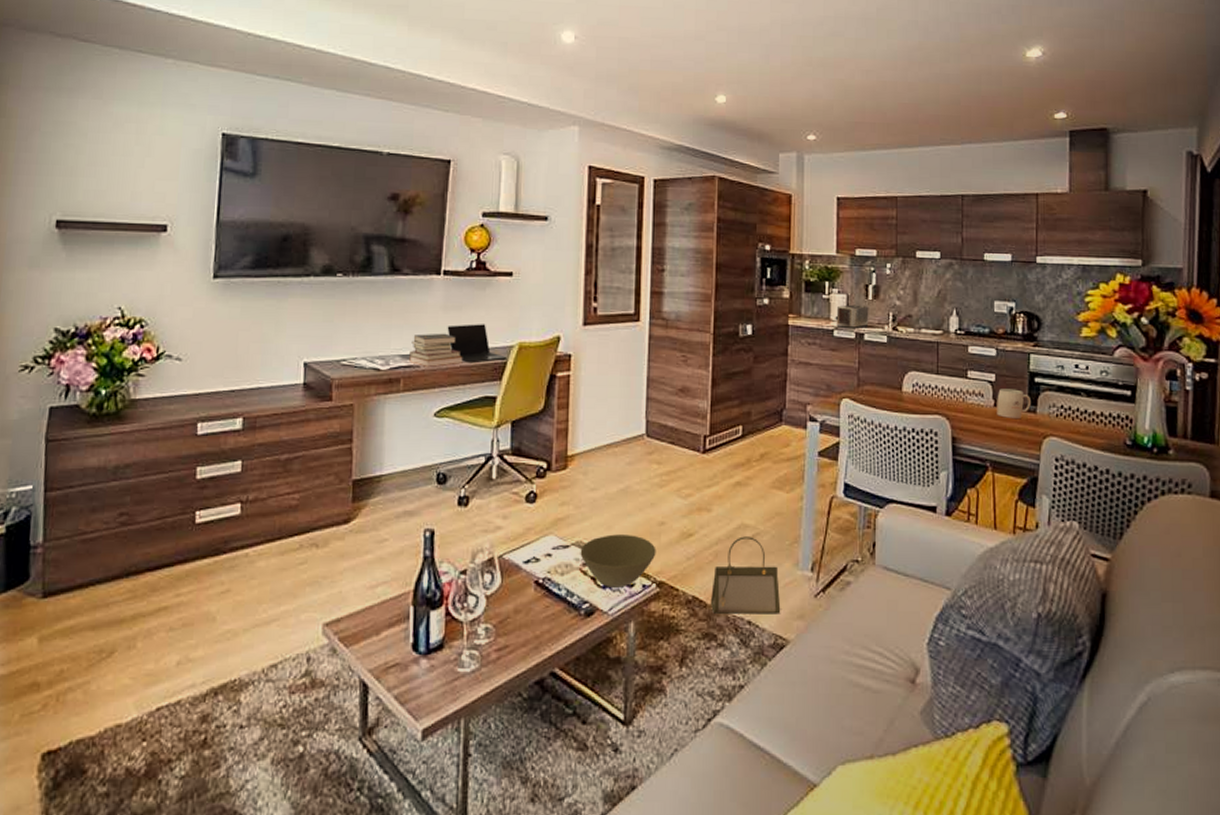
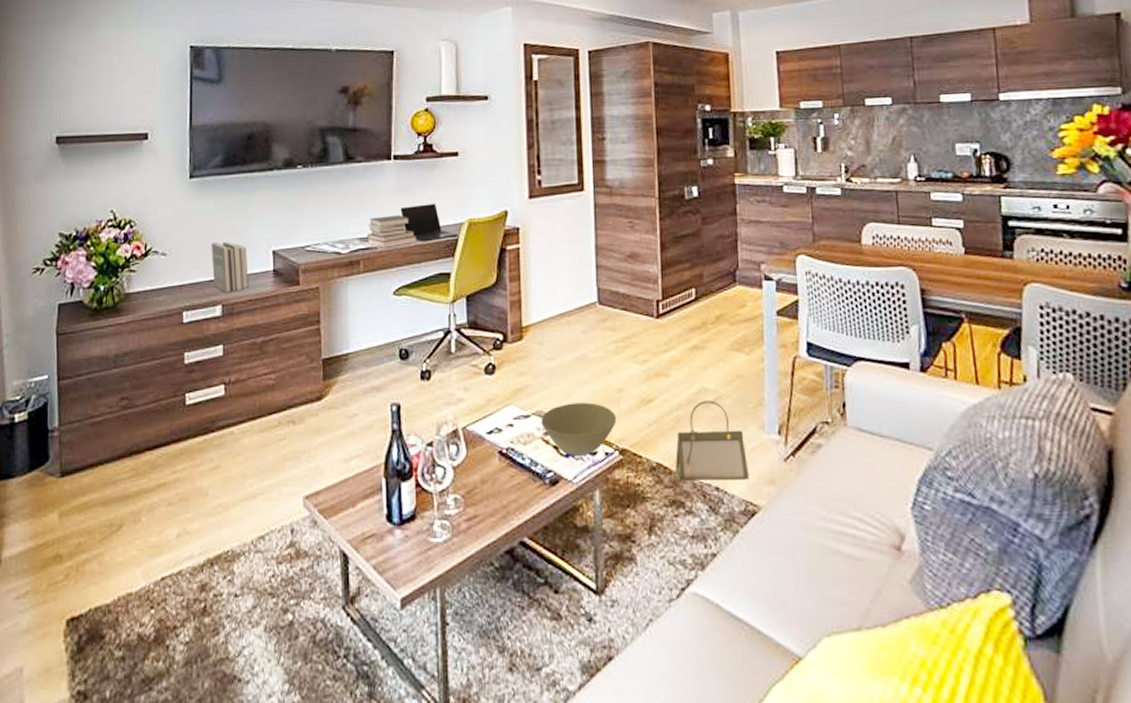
books: none [234,349,275,406] -> present [211,241,249,294]
toaster: present [835,304,869,329] -> none [783,158,820,184]
mug: present [996,389,1032,420] -> none [967,235,1007,267]

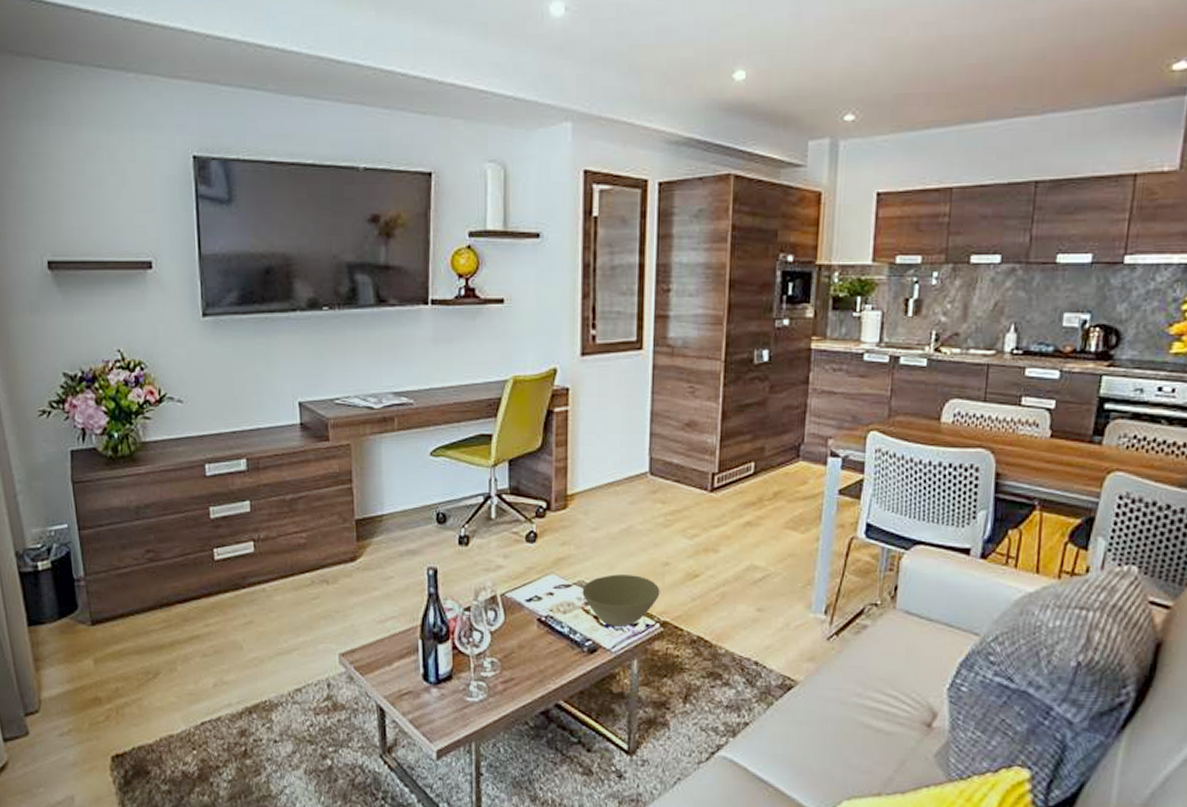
books: present [211,241,249,294] -> none [231,389,274,447]
books: present [367,214,417,249] -> none [402,368,456,406]
laptop: present [400,204,459,242] -> none [438,357,502,400]
handbag: present [675,401,750,480] -> none [715,578,790,656]

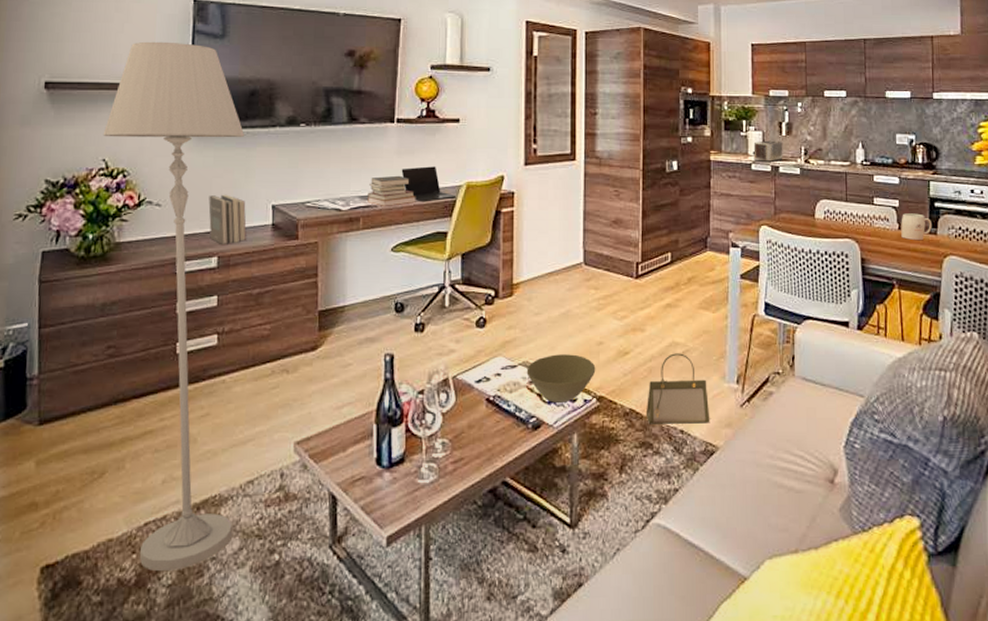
floor lamp: none [114,210,286,768] -> present [103,41,245,572]
books: none [231,389,274,447] -> present [208,194,247,246]
books: none [402,368,456,406] -> present [367,175,416,207]
laptop: none [438,357,502,400] -> present [401,166,457,202]
handbag: none [715,578,790,656] -> present [645,353,710,424]
toaster: none [866,323,908,352] -> present [752,140,783,163]
mug: none [1051,417,1098,452] -> present [900,213,933,241]

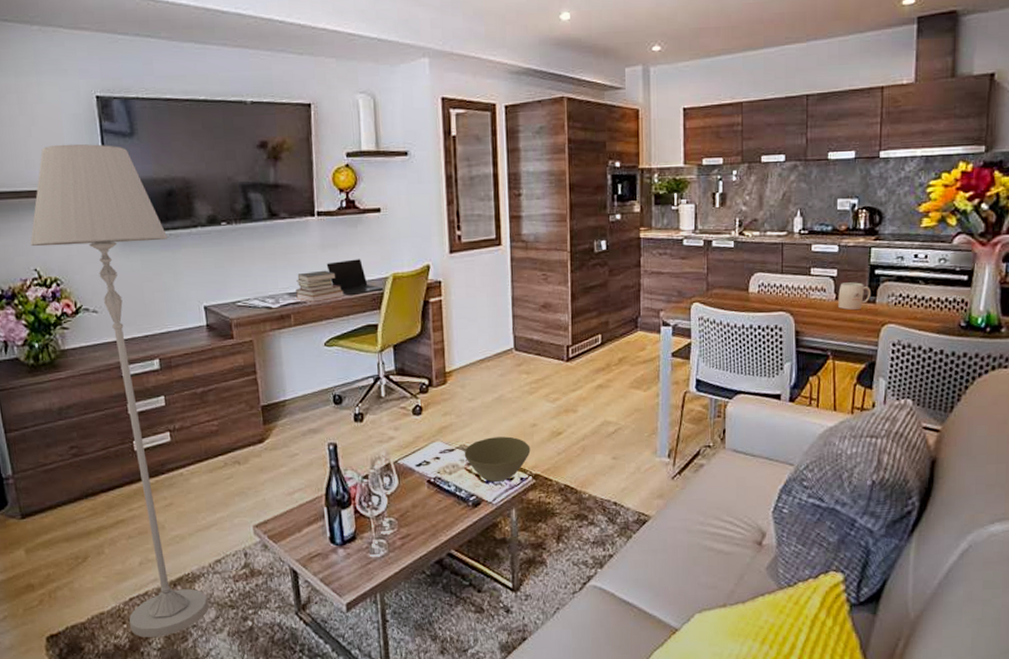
books: present [208,194,247,246] -> none [142,298,184,348]
handbag: present [645,353,710,424] -> none [580,431,643,498]
toaster: present [752,140,783,163] -> none [684,213,717,238]

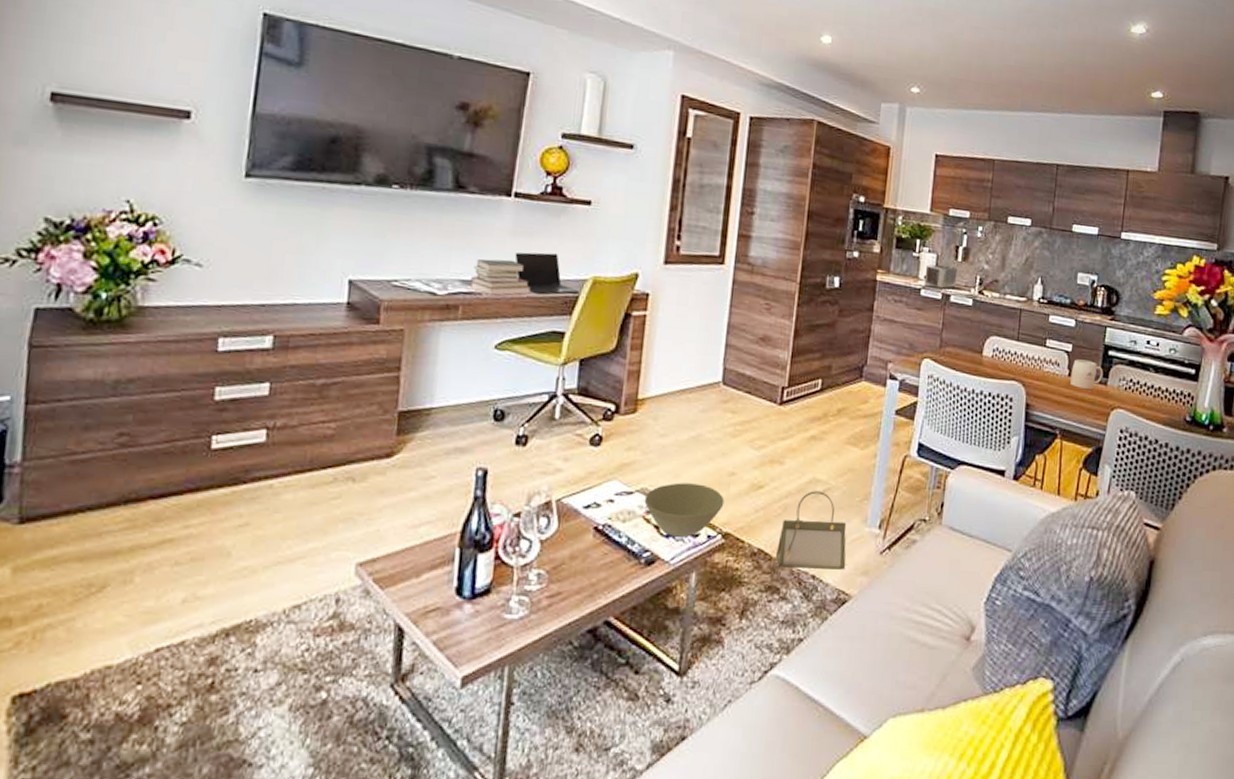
floor lamp: present [30,143,209,638] -> none [128,57,320,707]
handbag: none [580,431,643,498] -> present [775,491,847,570]
toaster: none [684,213,717,238] -> present [923,264,958,290]

